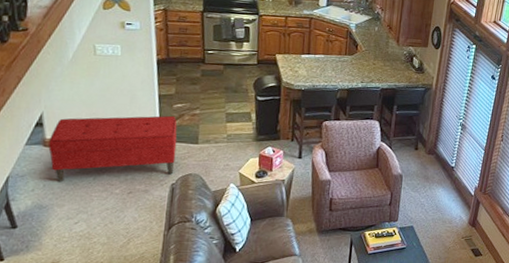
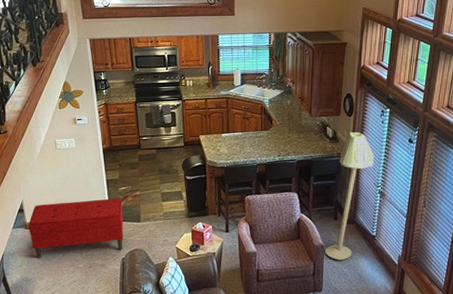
floor lamp: none [402,64,458,190] -> present [324,132,375,260]

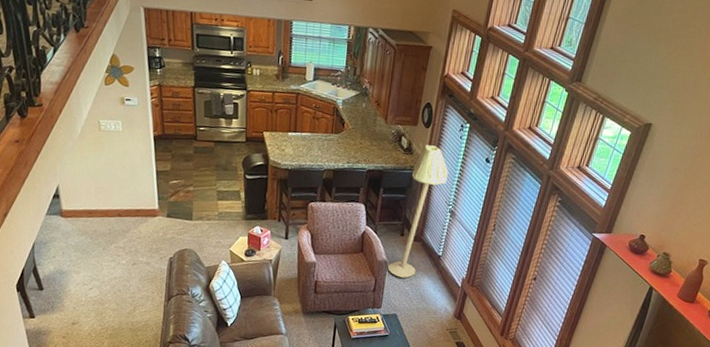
bench: present [29,198,124,259] -> none [65,191,174,251]

